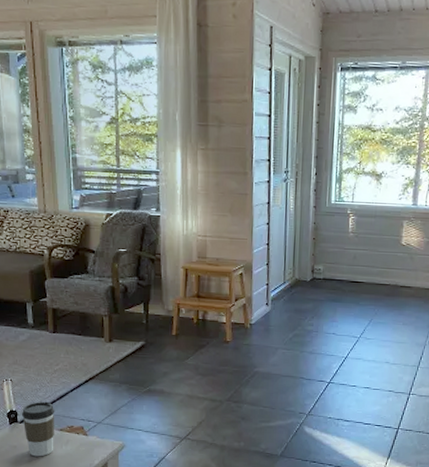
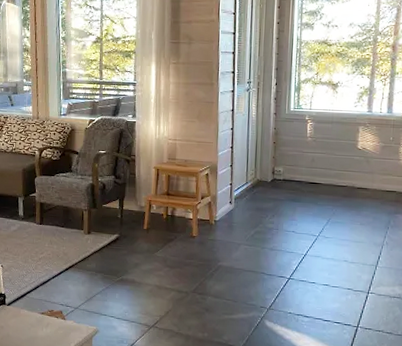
coffee cup: present [22,401,55,457] -> none [10,286,38,338]

